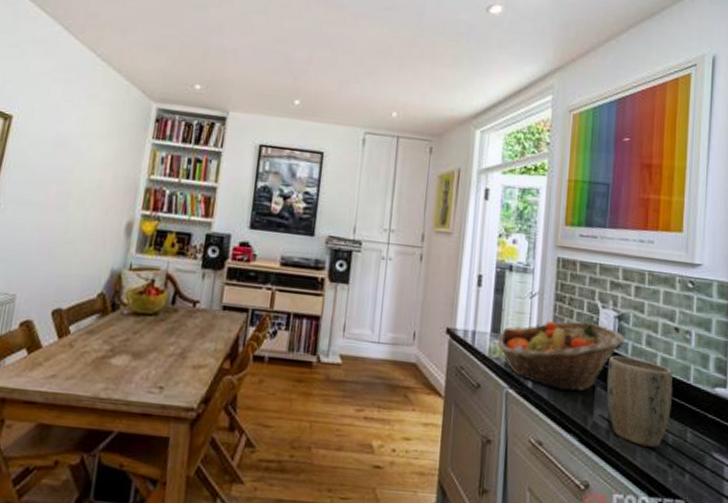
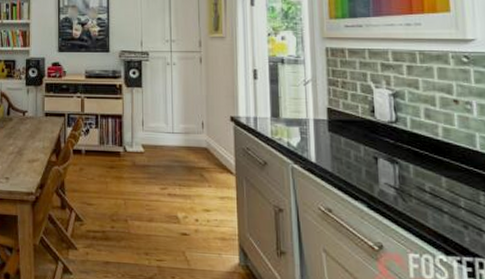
fruit basket: present [497,321,624,392] -> none [277,102,402,163]
plant pot: present [606,355,673,448] -> none [388,129,460,210]

